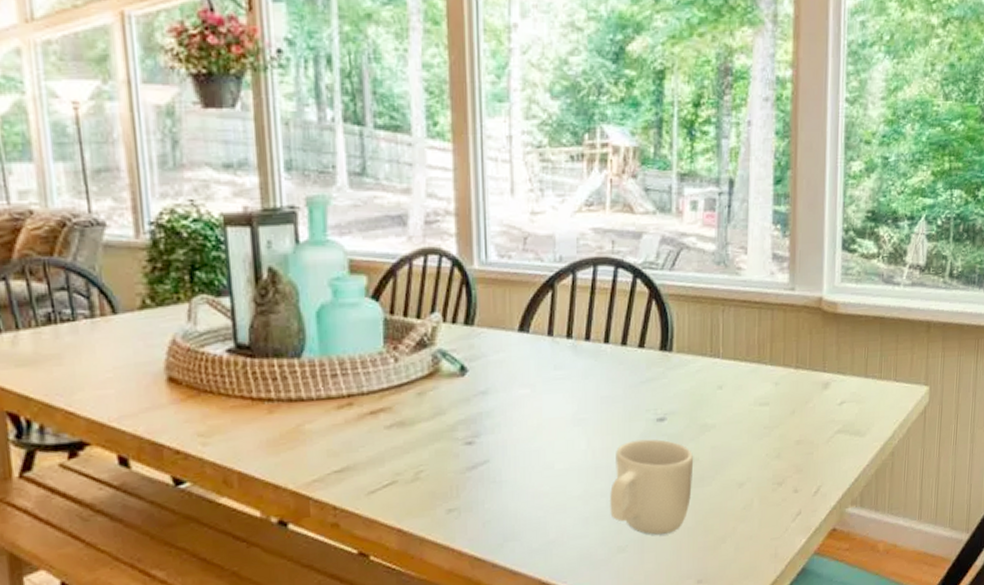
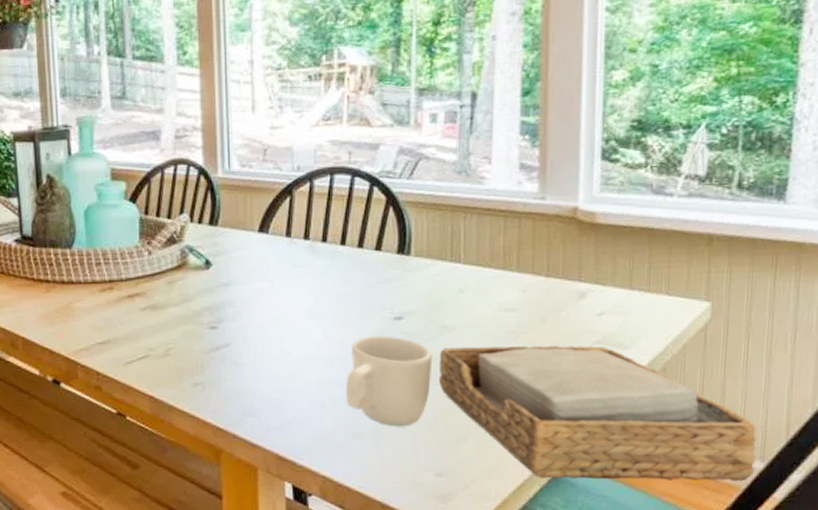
napkin holder: none [699,435,963,572] -> present [438,345,757,482]

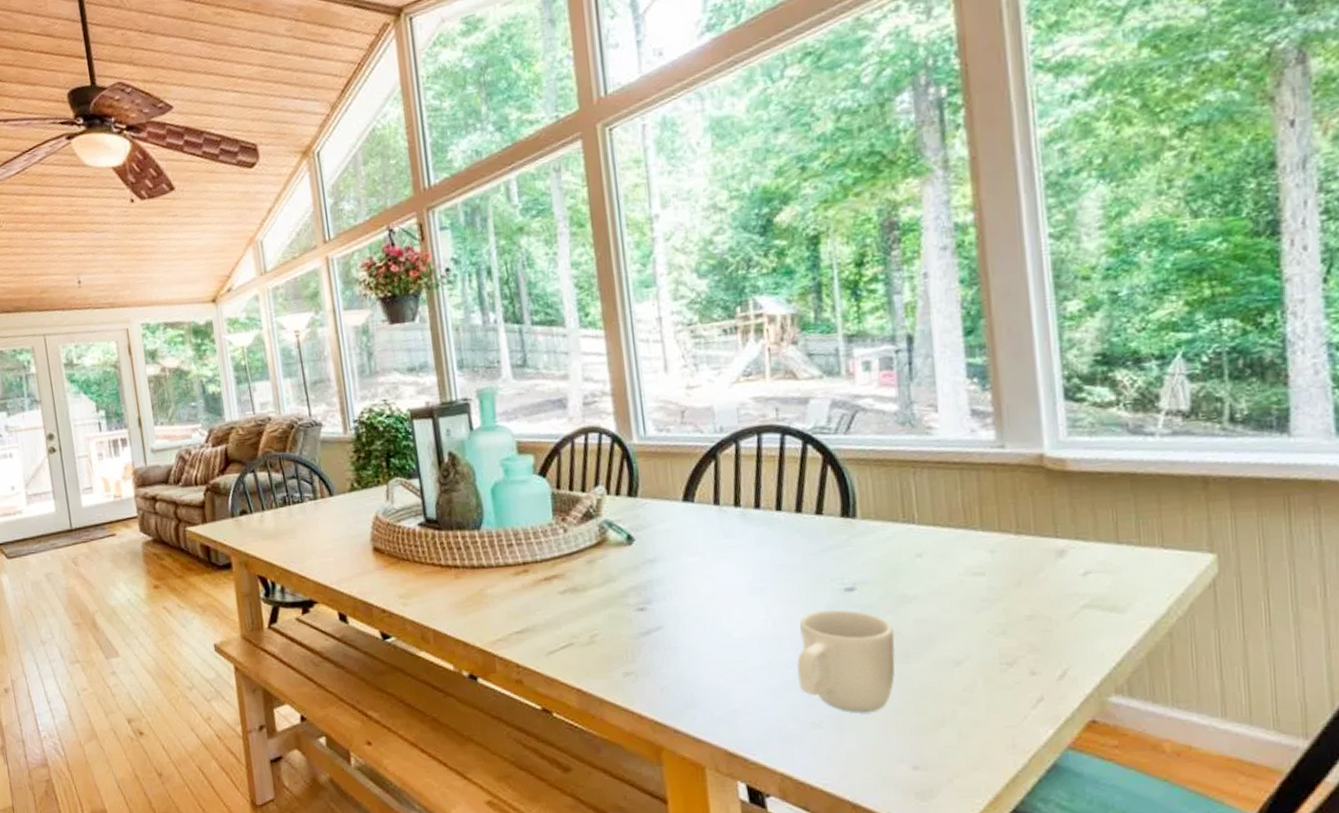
napkin holder: present [438,345,757,482] -> none [902,611,1298,768]

